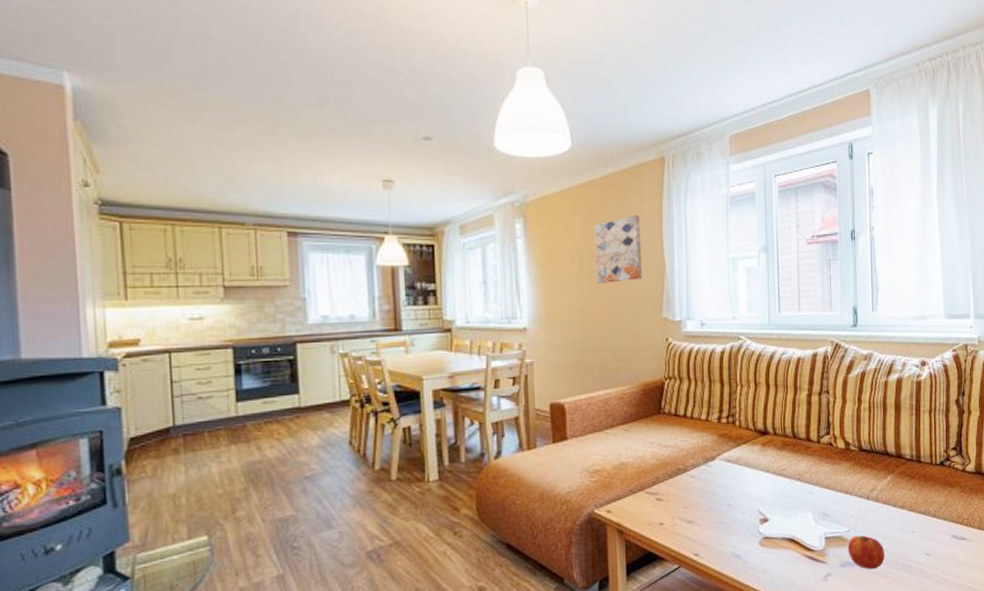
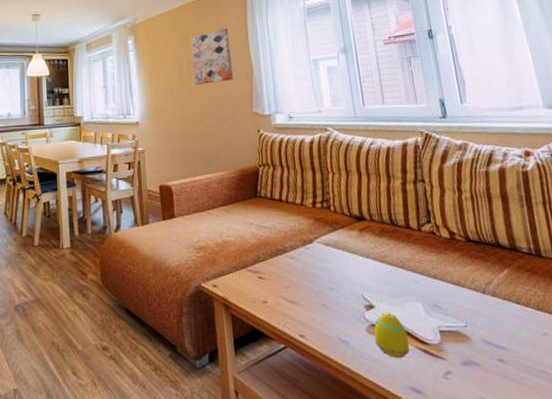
egg: none [765,524,797,567] -> present [373,313,410,358]
fruit: present [848,535,885,570] -> none [467,331,515,373]

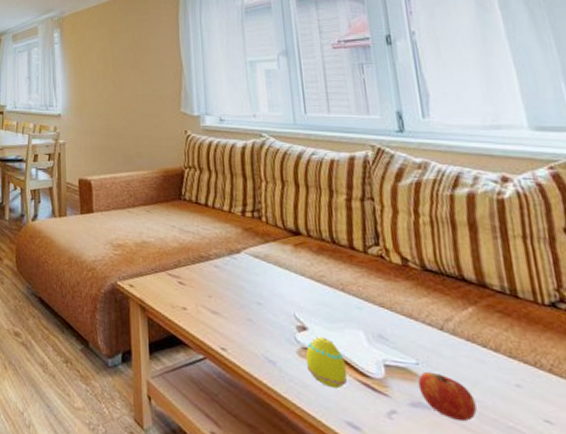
wall art: present [191,28,233,85] -> none [118,25,161,81]
fruit: none [467,331,515,373] -> present [418,371,477,422]

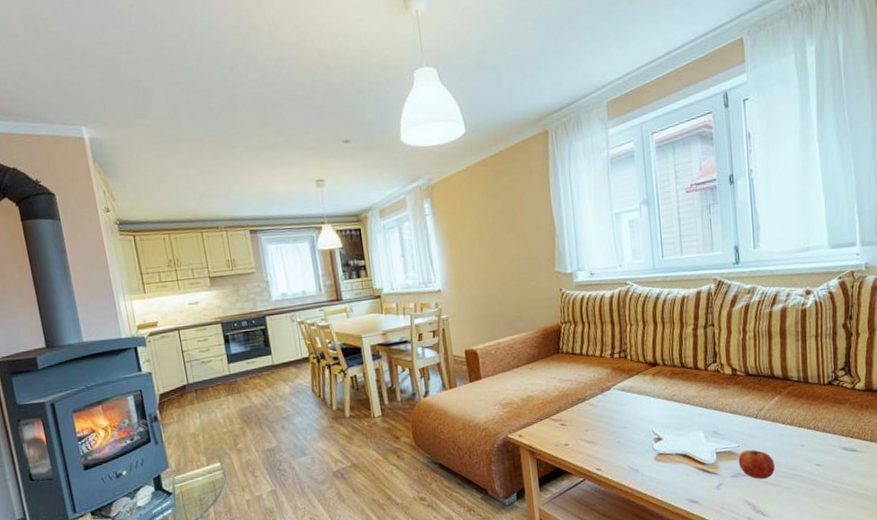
egg: present [305,337,348,388] -> none [660,442,690,478]

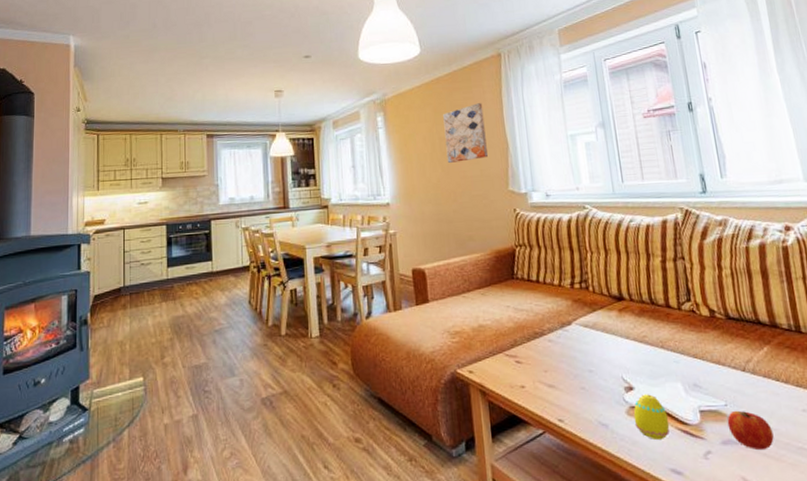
wall art: none [490,184,535,247] -> present [443,103,488,163]
egg: none [660,442,690,478] -> present [633,394,670,439]

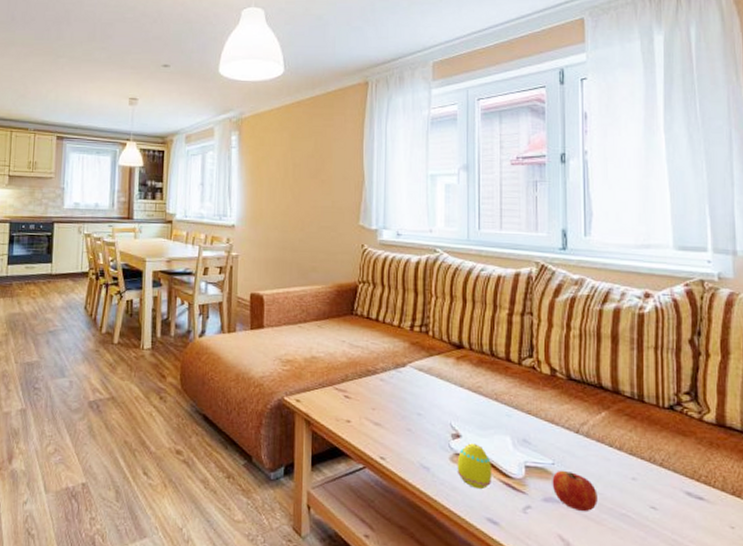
wall art: present [443,103,488,163] -> none [299,132,343,191]

